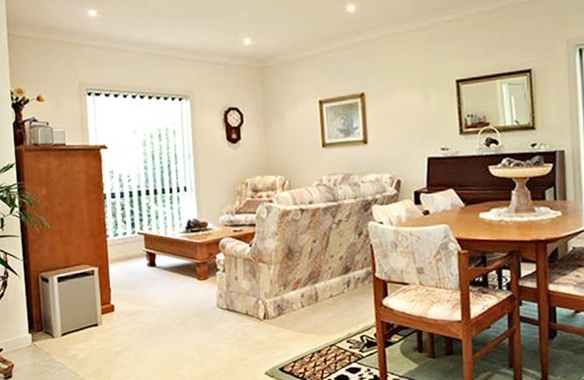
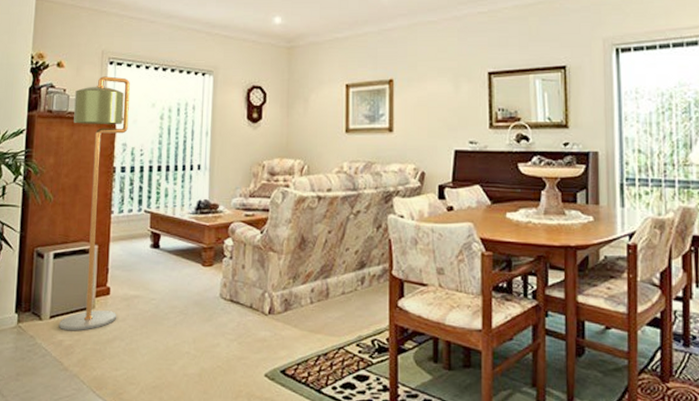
floor lamp: none [58,107,124,346] -> present [58,76,130,331]

